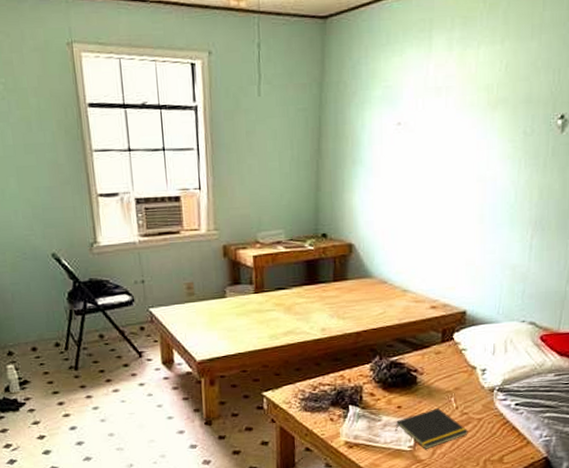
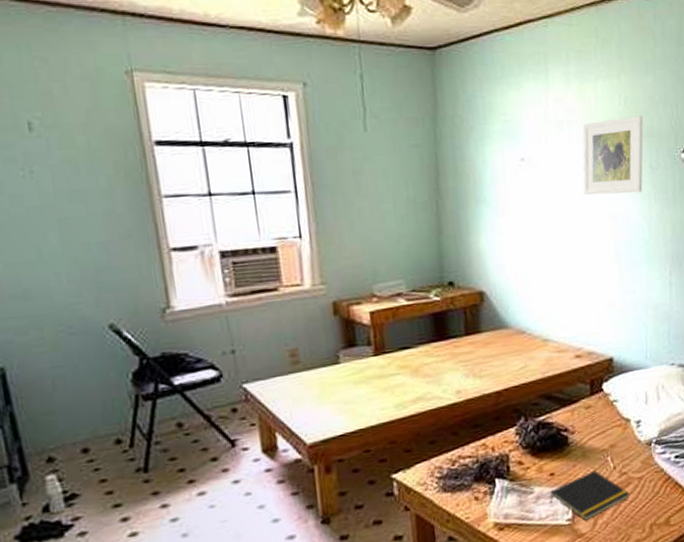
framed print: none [454,82,522,159] -> present [582,116,644,195]

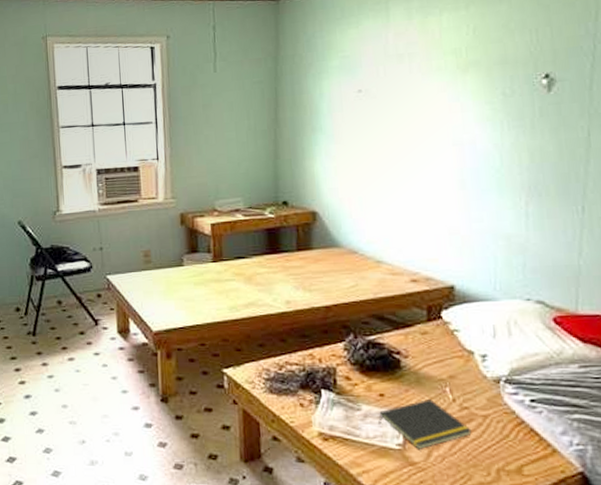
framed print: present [582,116,644,195] -> none [423,44,496,123]

